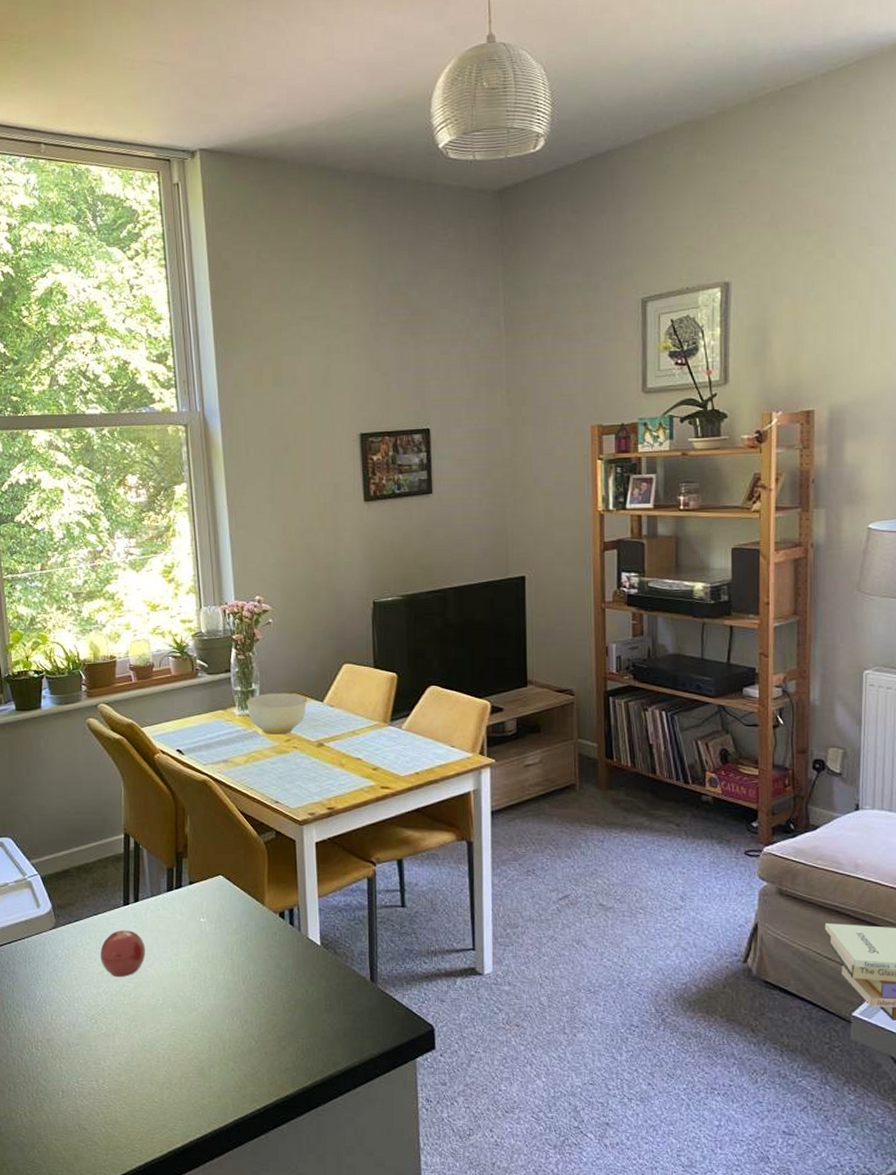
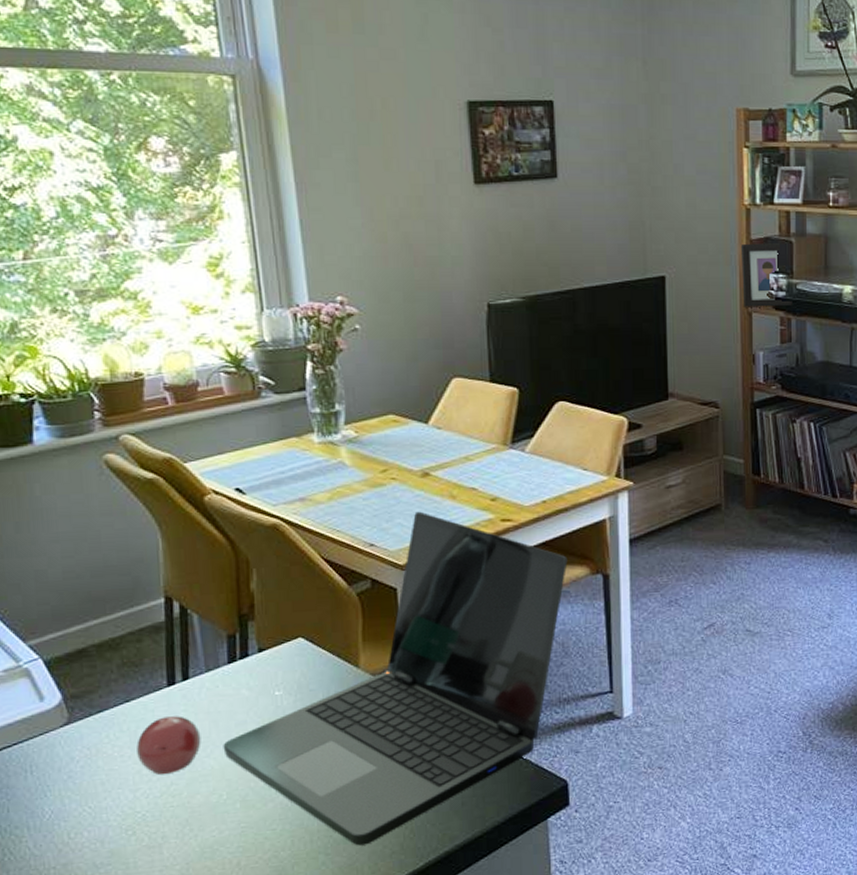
laptop: none [161,776,437,1059] -> present [223,511,568,846]
bowl: present [246,692,307,735] -> none [328,413,407,465]
picture frame: none [594,545,644,604] -> present [740,243,793,307]

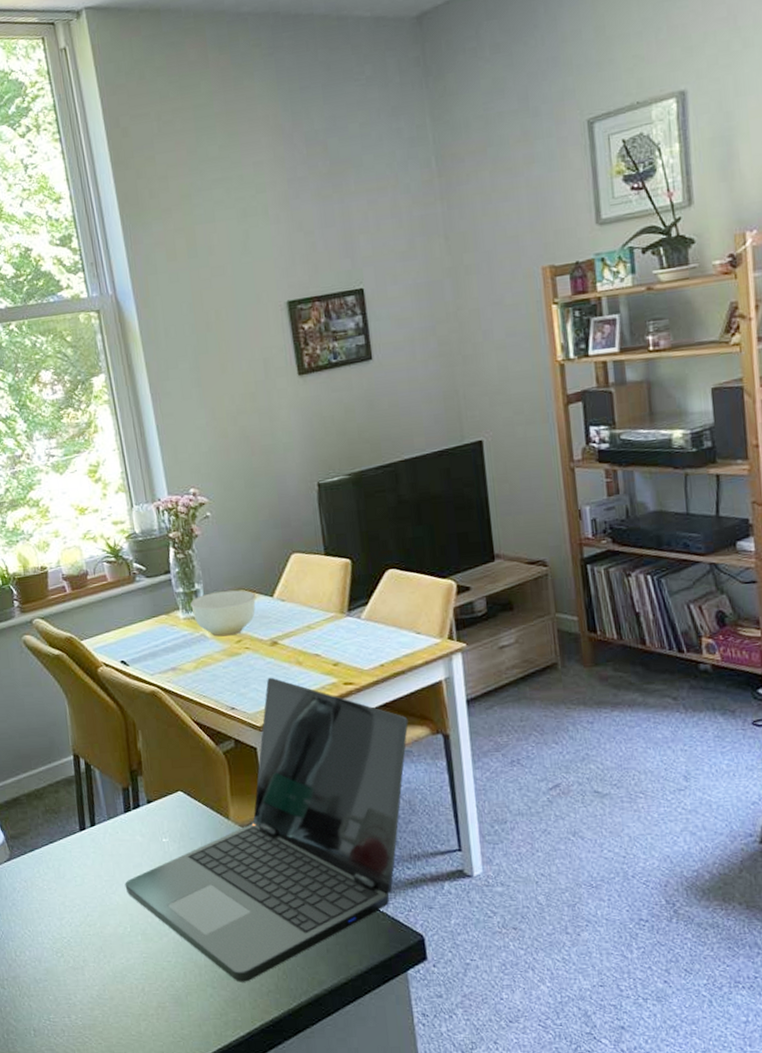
fruit: present [136,716,202,775] -> none [60,857,108,907]
bowl: none [328,413,407,465] -> present [190,589,256,637]
picture frame: present [740,243,793,307] -> none [557,395,617,463]

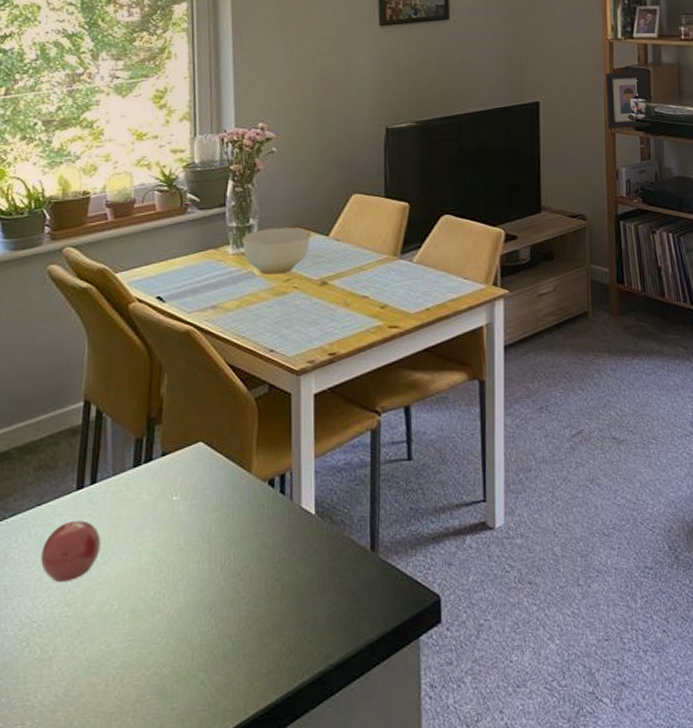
fruit: none [60,857,108,907] -> present [41,520,101,583]
laptop: present [125,677,409,982] -> none [120,318,447,664]
picture frame: none [557,395,617,463] -> present [605,72,651,129]

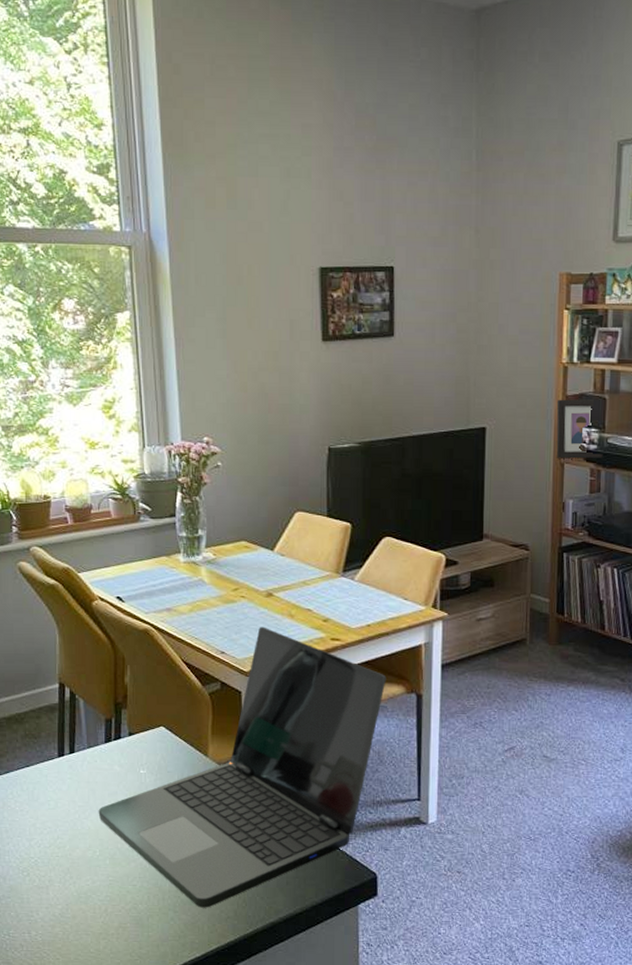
fruit: present [41,520,101,583] -> none [33,782,82,830]
laptop: none [120,318,447,664] -> present [98,626,386,908]
bowl: present [242,226,311,275] -> none [192,539,256,583]

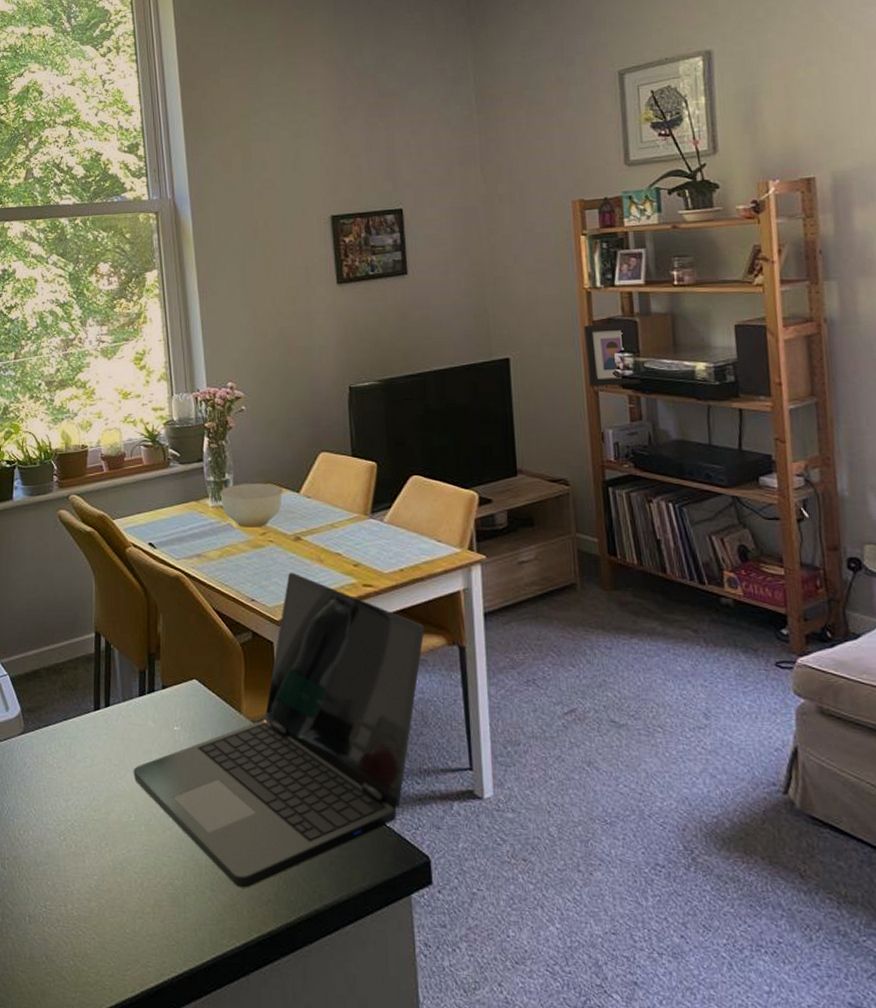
bowl: none [192,539,256,583] -> present [220,482,283,527]

